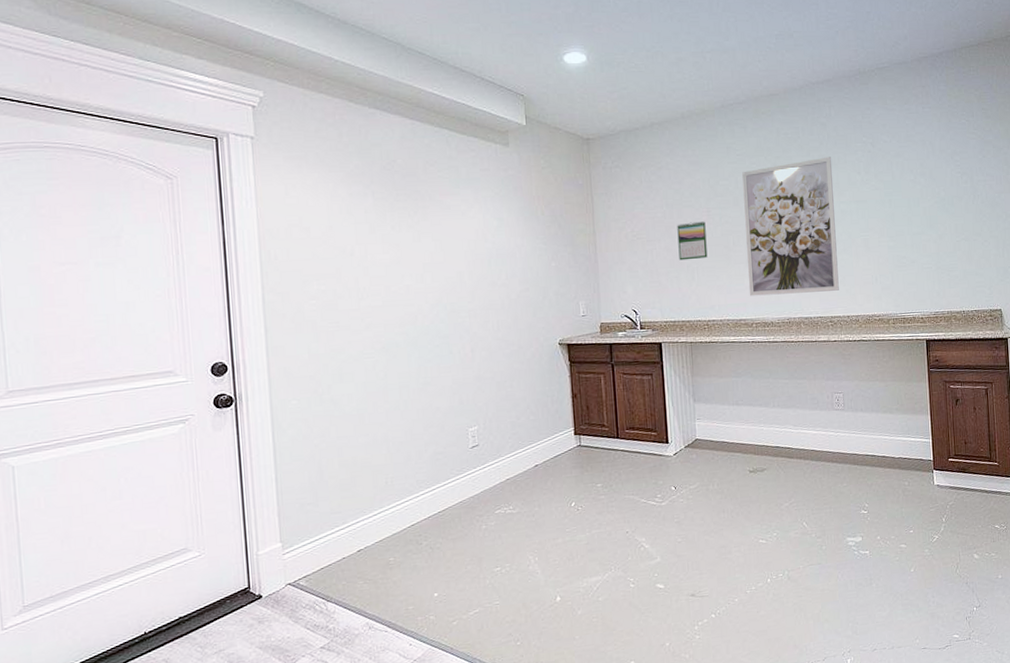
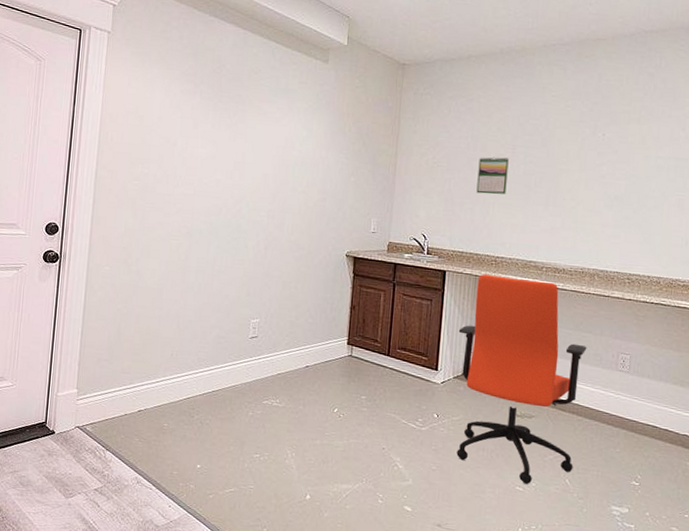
office chair: none [682,337,808,536] -> present [456,274,587,484]
wall art: present [742,157,839,296] -> none [543,108,655,248]

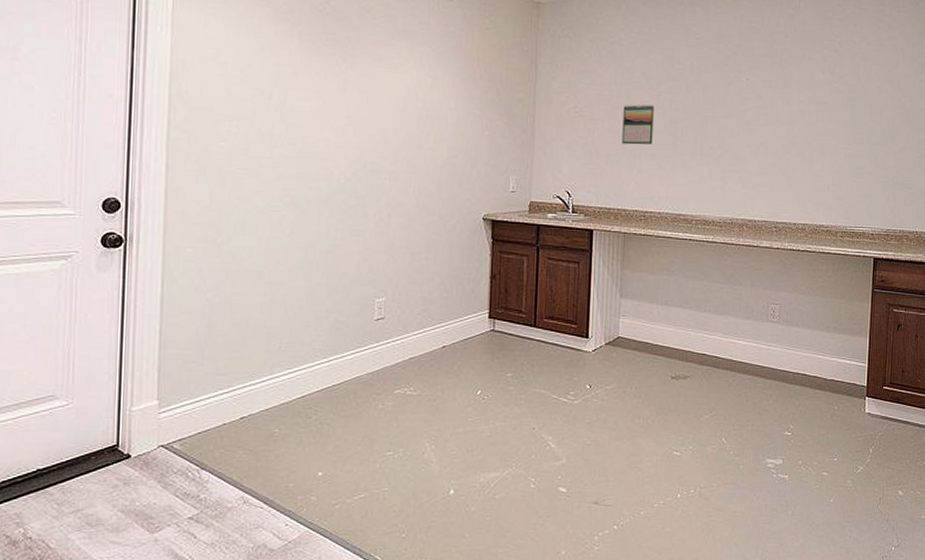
office chair: present [456,274,587,484] -> none [608,230,738,447]

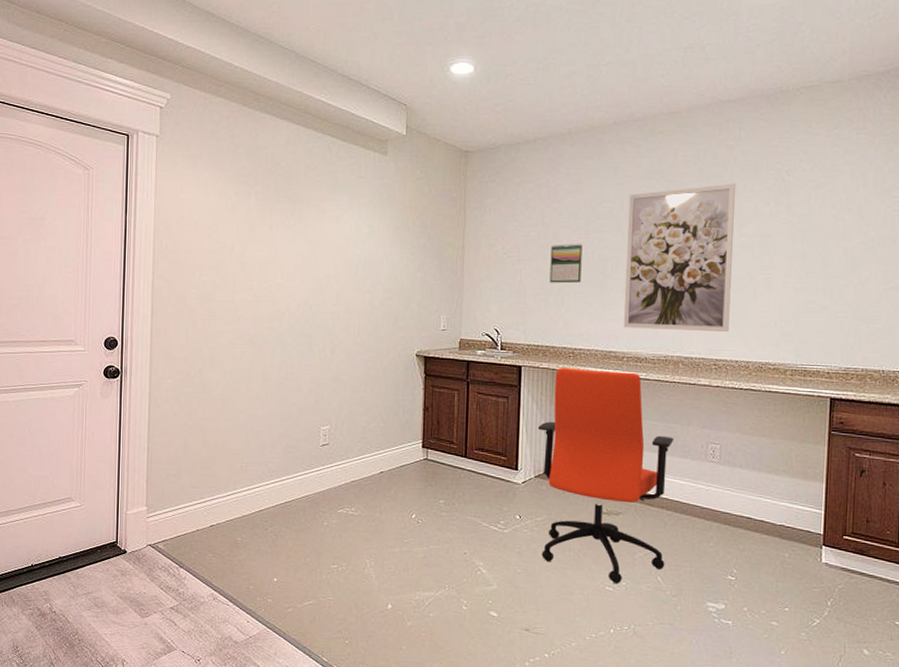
office chair: none [608,230,738,447] -> present [537,367,674,583]
wall art: none [692,51,796,195] -> present [623,183,736,332]

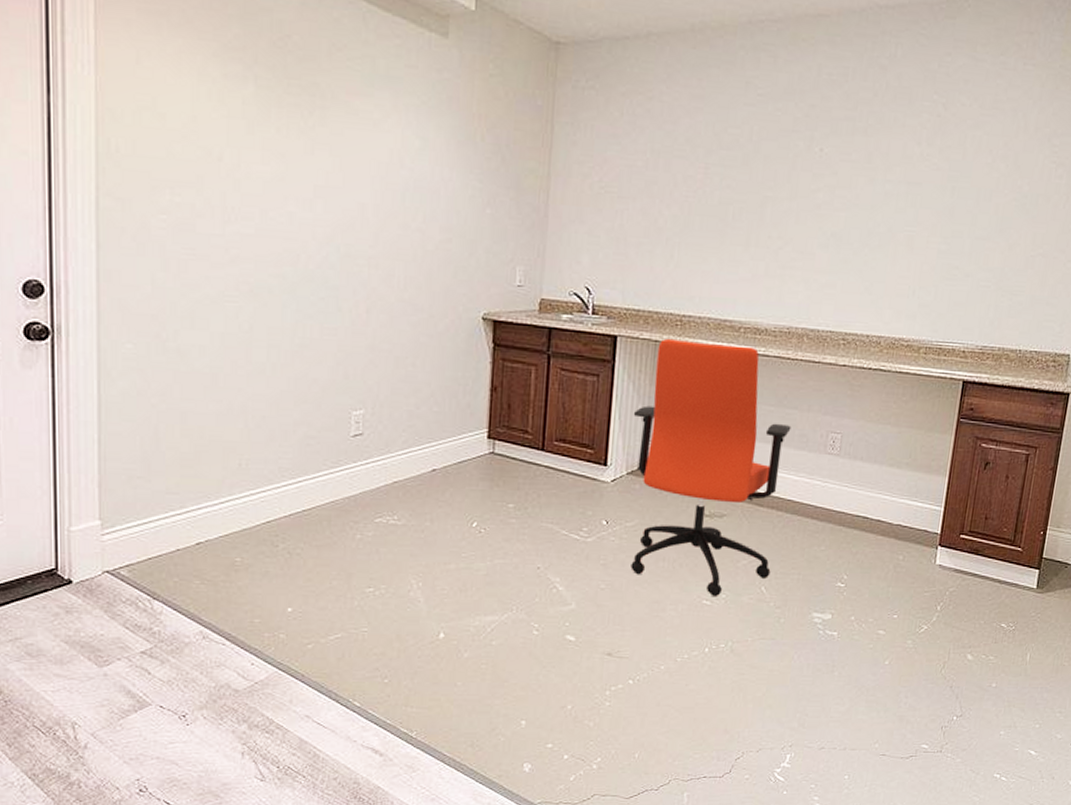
calendar: present [549,244,582,284] -> none [657,179,700,232]
wall art: present [623,183,736,332] -> none [742,114,886,300]

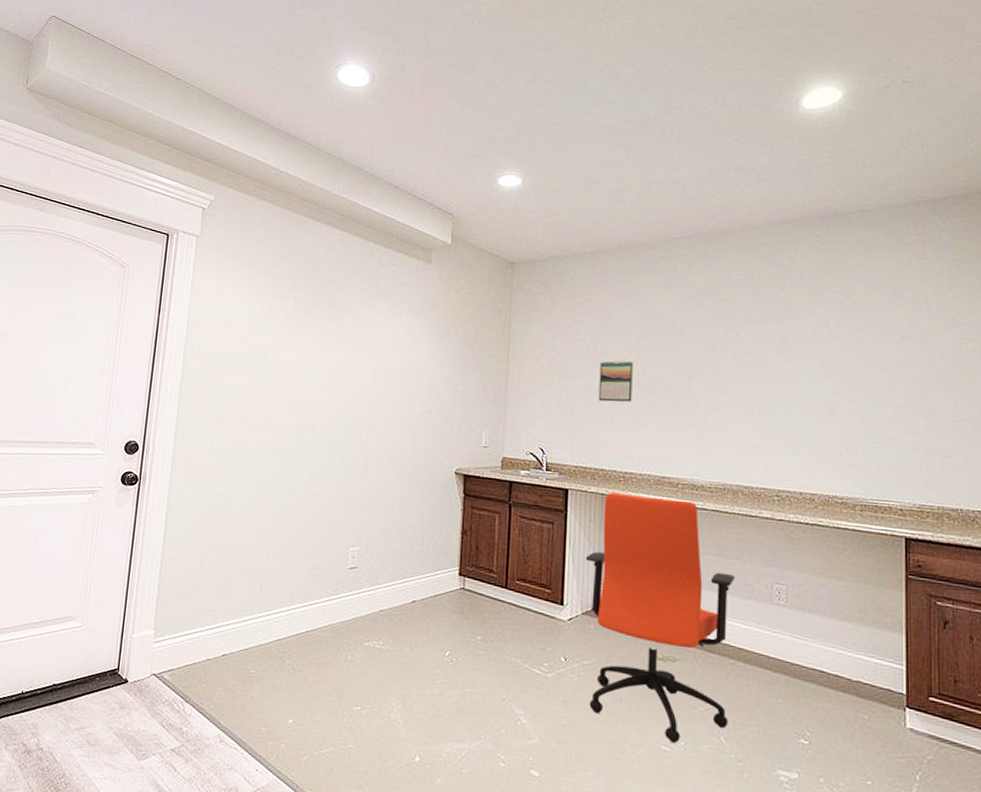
calendar: none [657,179,700,232] -> present [598,360,633,402]

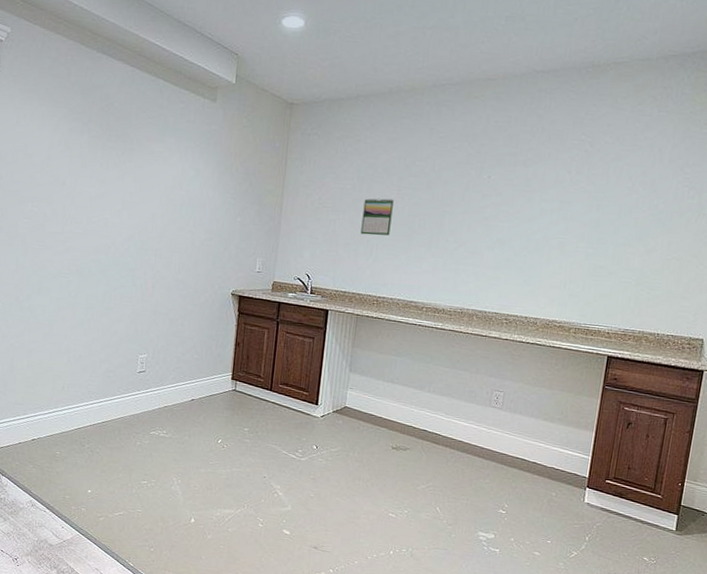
office chair: present [585,492,735,743] -> none [333,313,463,511]

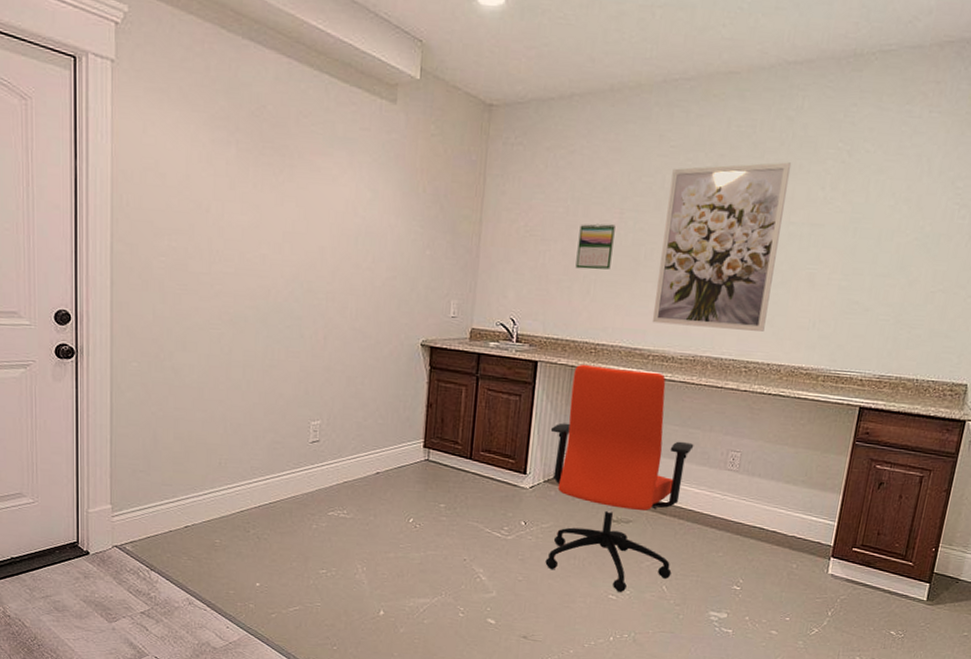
office chair: none [333,313,463,511] -> present [545,364,694,592]
wall art: none [425,150,542,290] -> present [652,162,792,331]

